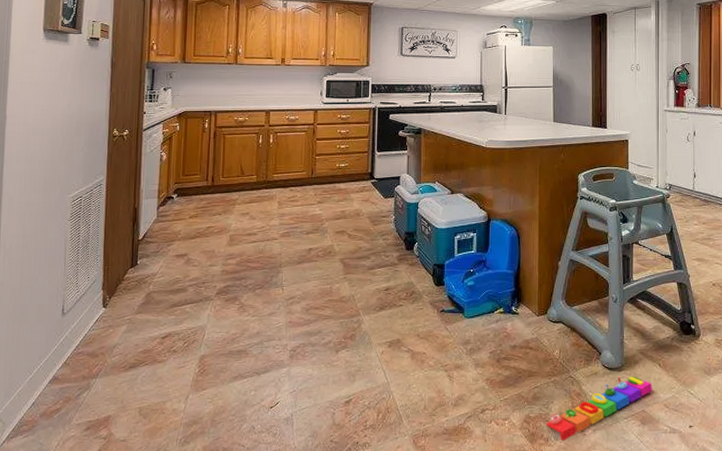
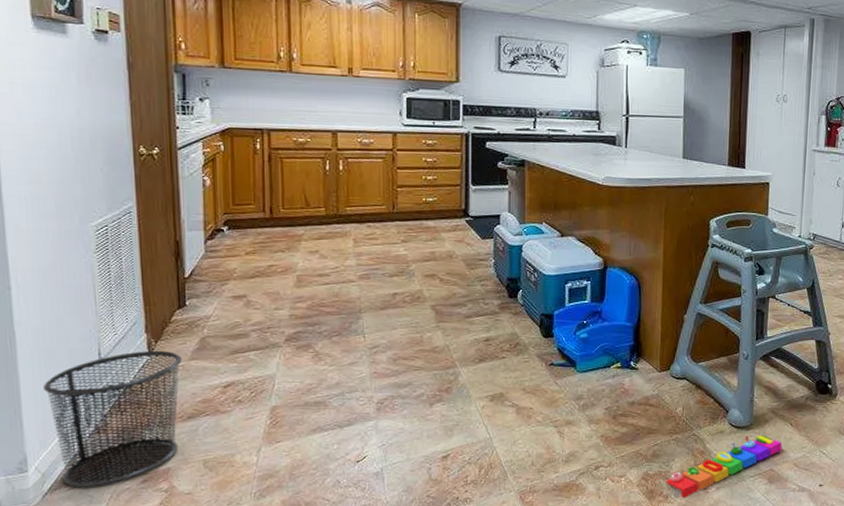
waste bin: none [14,305,131,435] -> present [43,350,183,487]

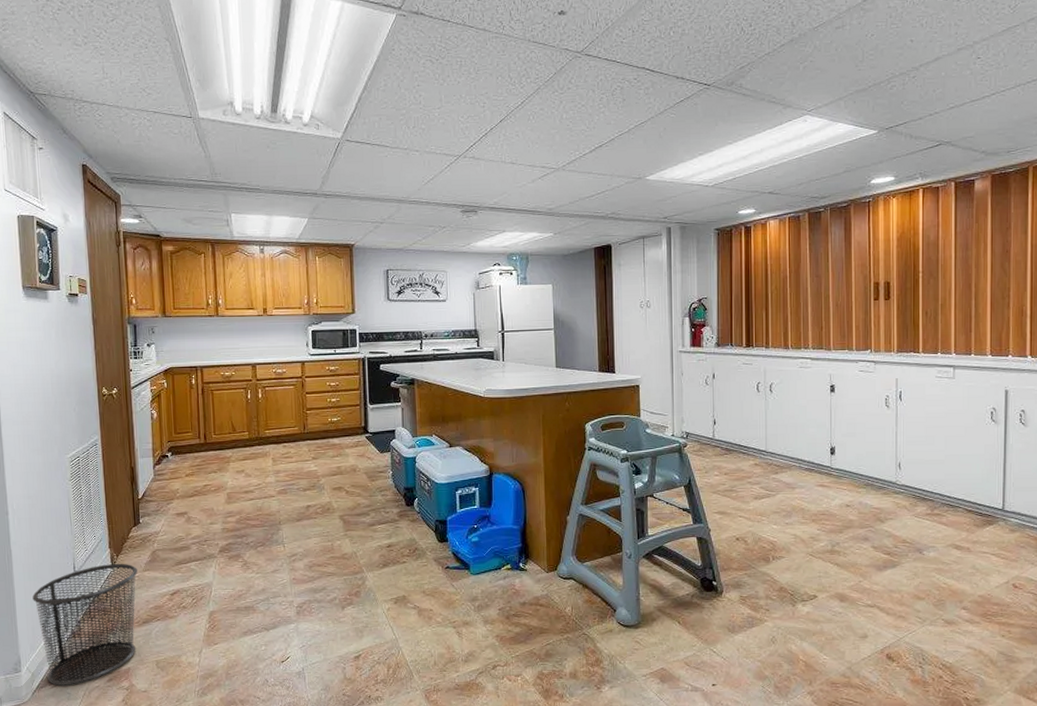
knob puzzle: present [666,435,783,499] -> none [560,633,672,698]

